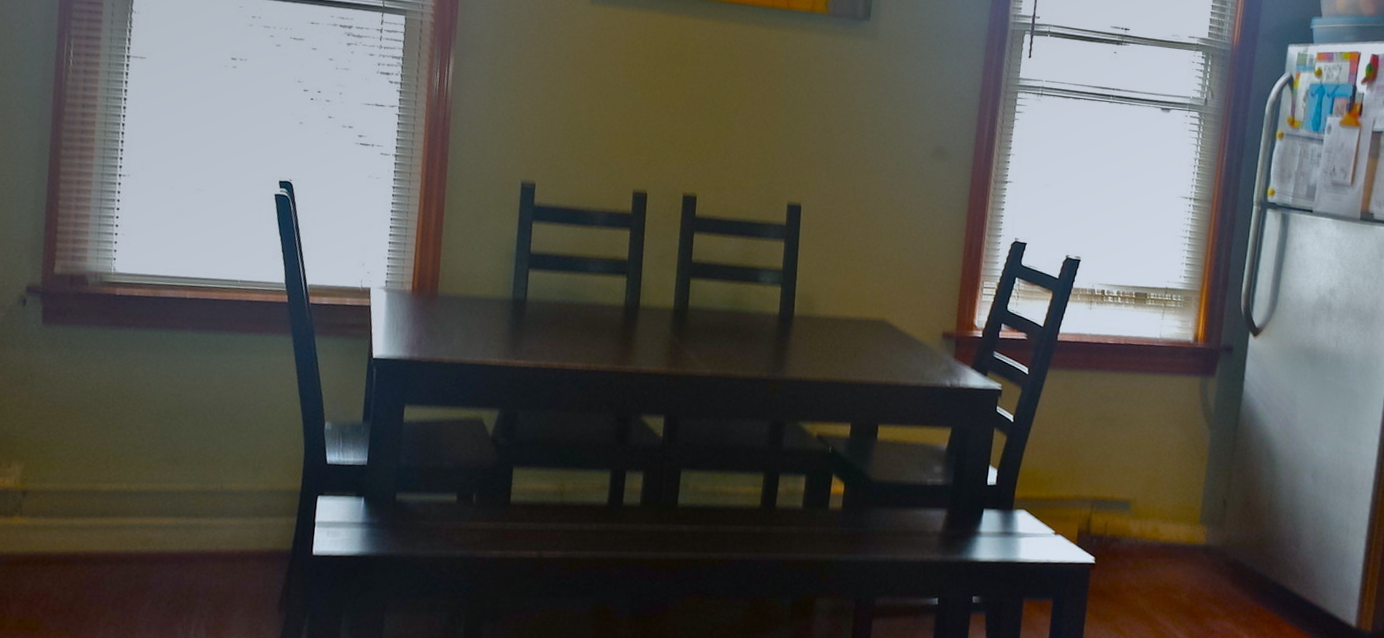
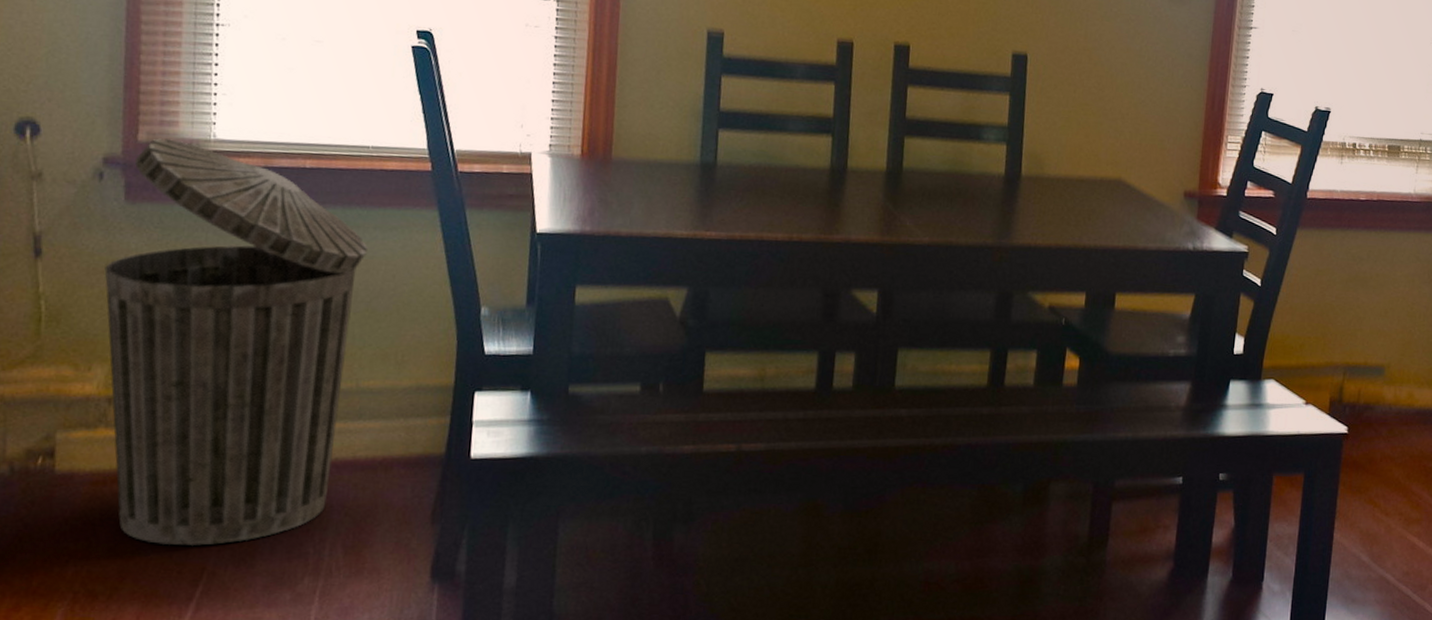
trash can: none [24,271,234,622] -> present [104,138,367,547]

